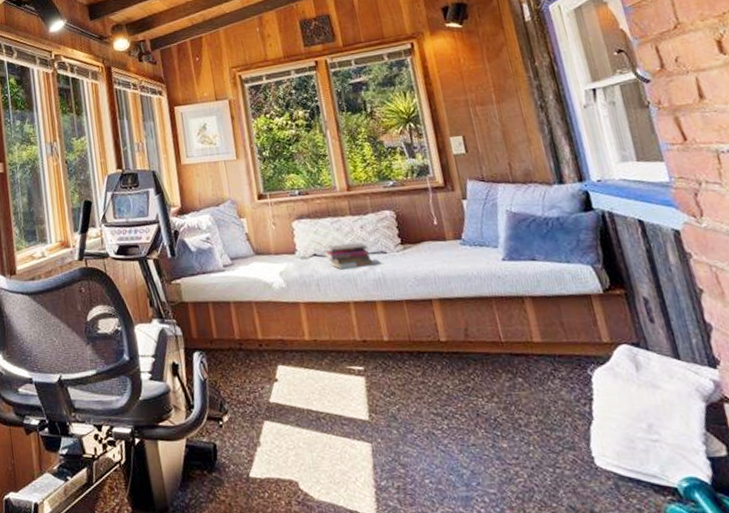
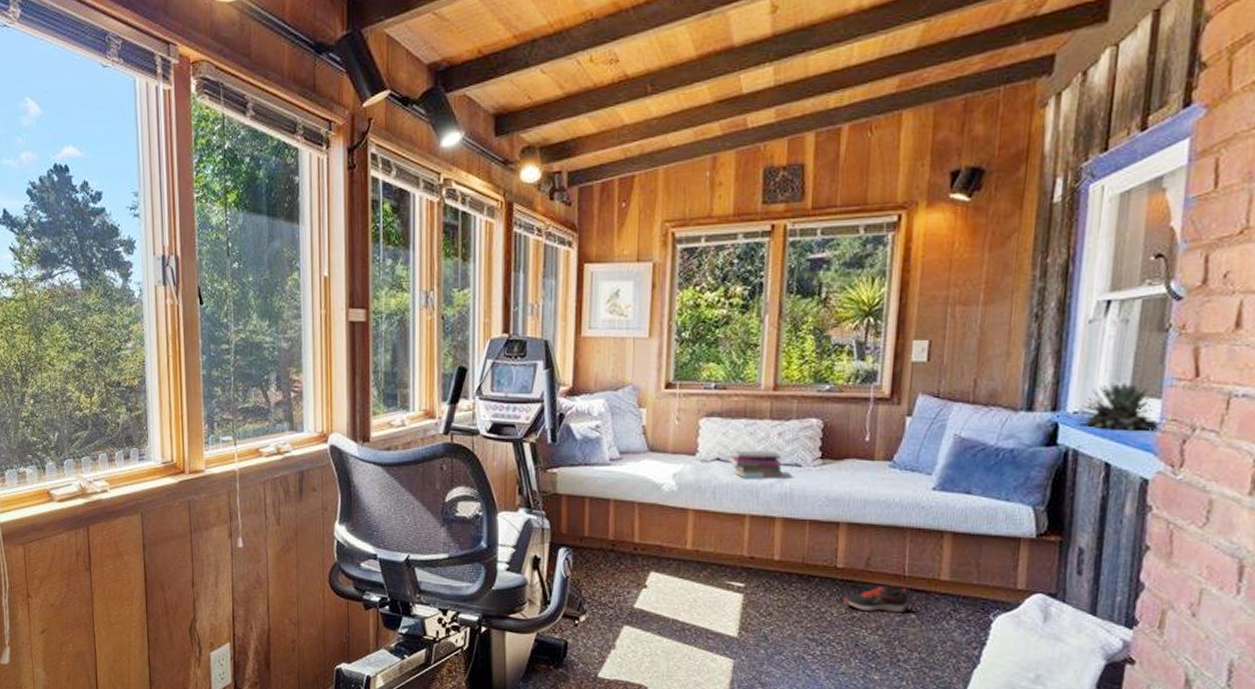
athletic shoe: none [454,353,515,381] -> present [844,585,909,613]
succulent plant: none [601,151,672,193] -> present [1074,382,1161,430]

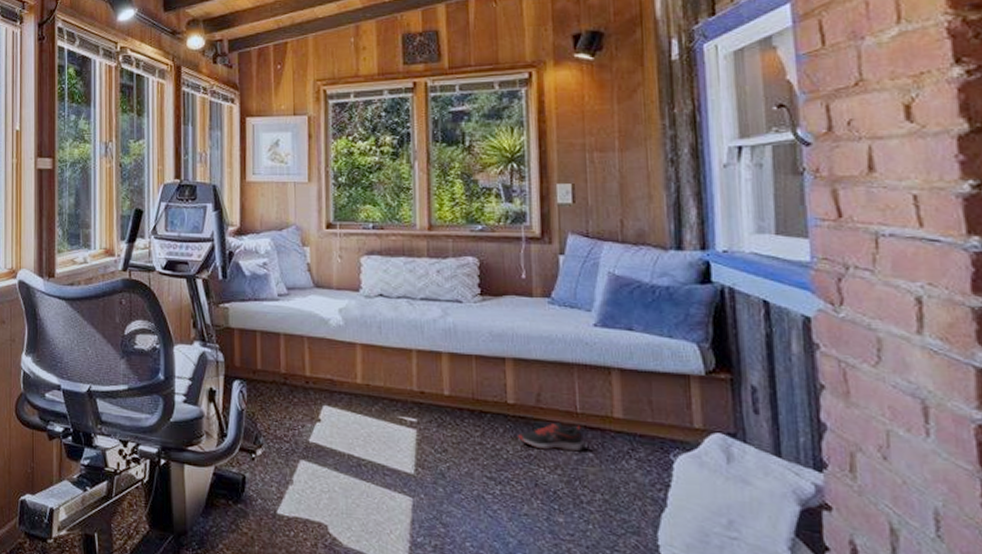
books: present [730,450,782,479] -> none [392,286,444,315]
succulent plant: present [1074,382,1161,430] -> none [725,222,813,269]

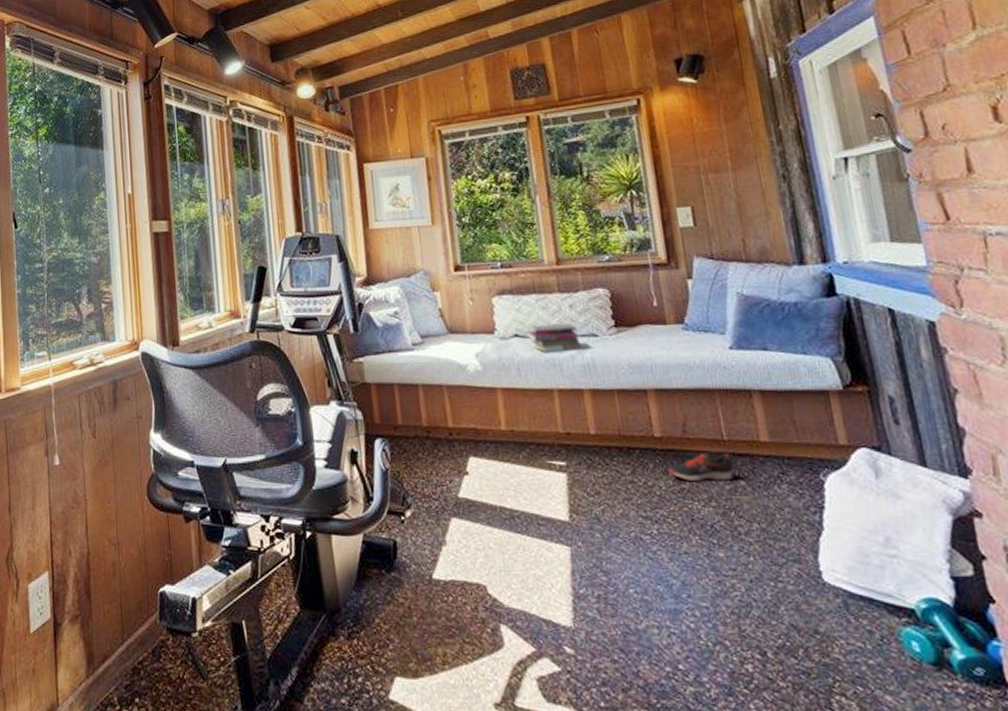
books: none [392,286,444,315] -> present [527,322,581,353]

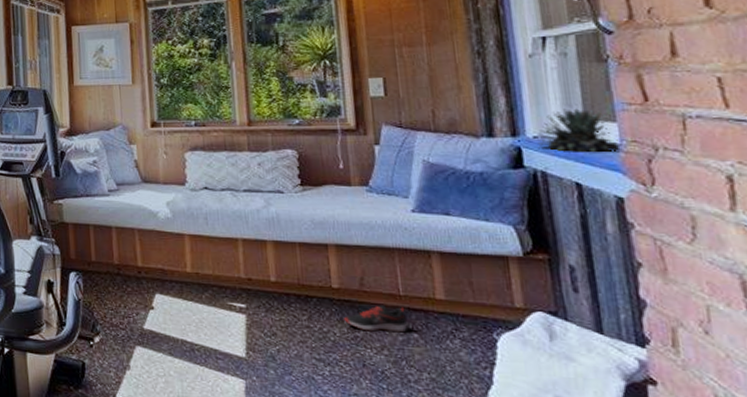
books: present [527,322,581,353] -> none [216,179,267,206]
succulent plant: none [847,230,929,277] -> present [536,108,622,152]

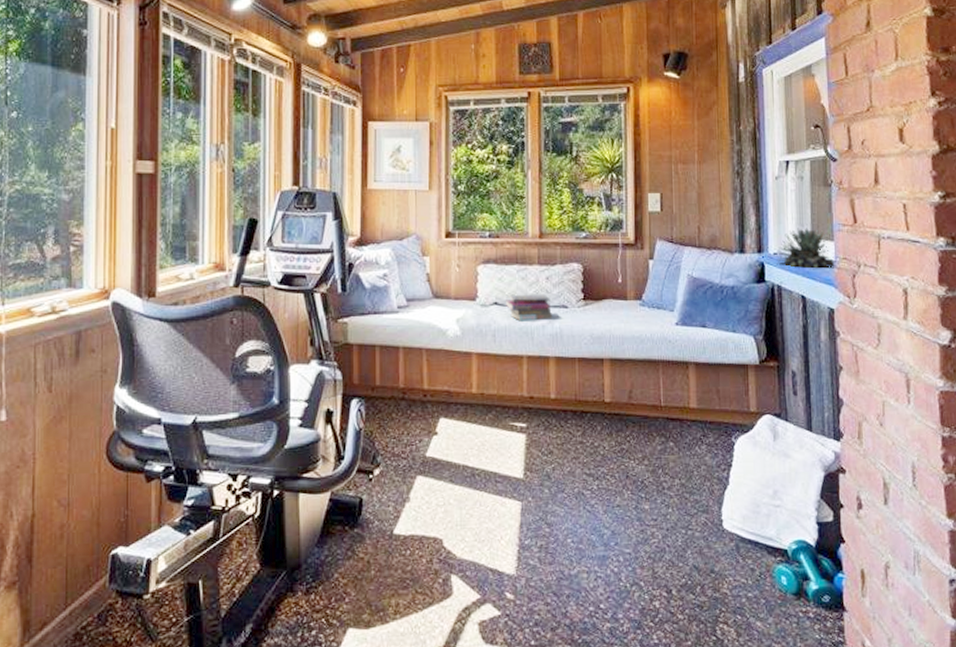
books: none [216,179,267,206] -> present [506,294,552,322]
athletic shoe: present [344,305,410,333] -> none [613,416,668,443]

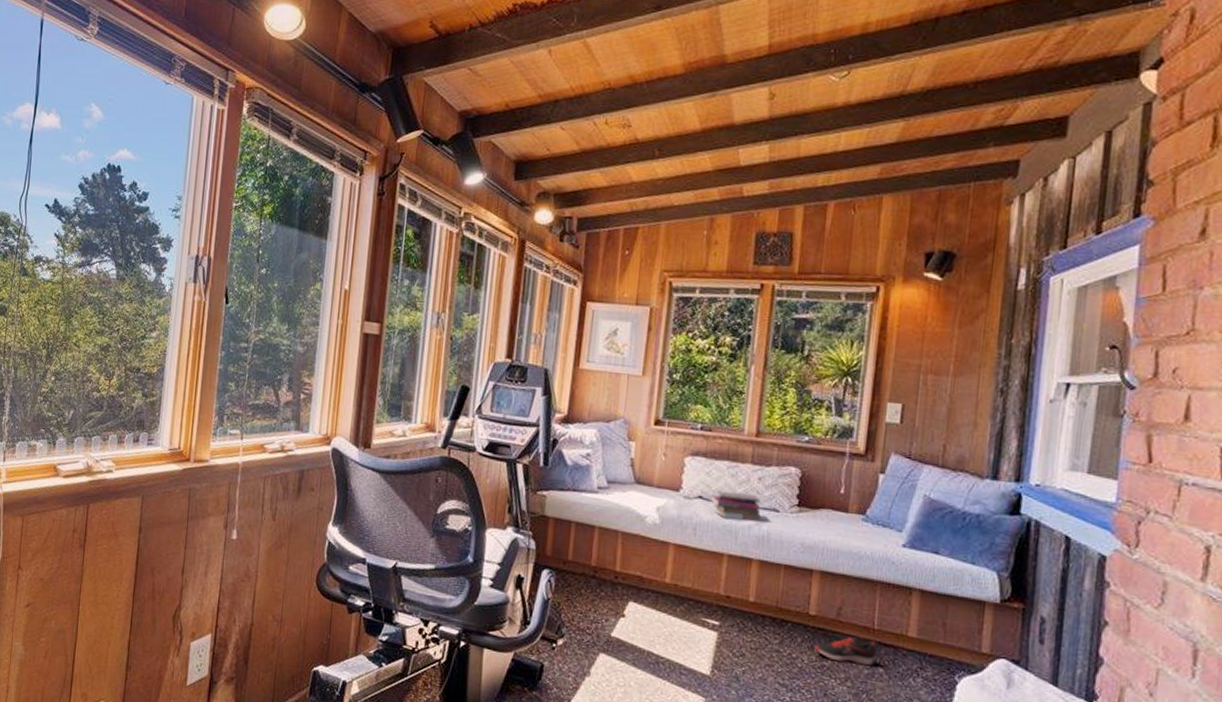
athletic shoe: none [613,416,668,443] -> present [814,636,878,666]
succulent plant: present [775,228,836,268] -> none [1036,460,1118,510]

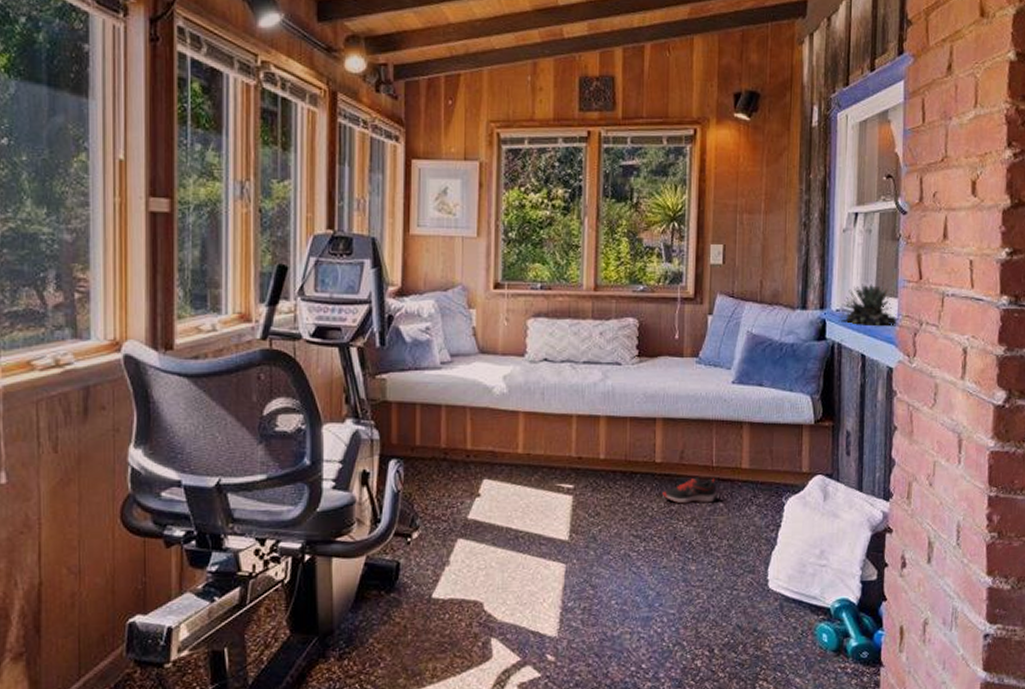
books: present [711,490,761,522] -> none [556,350,604,379]
succulent plant: none [1036,460,1118,510] -> present [837,284,899,325]

